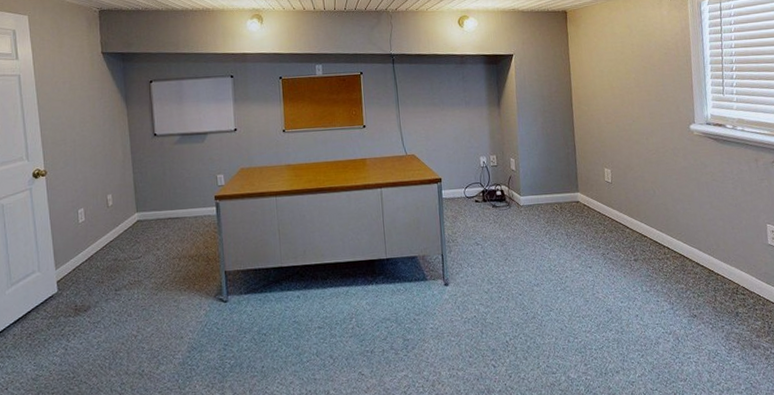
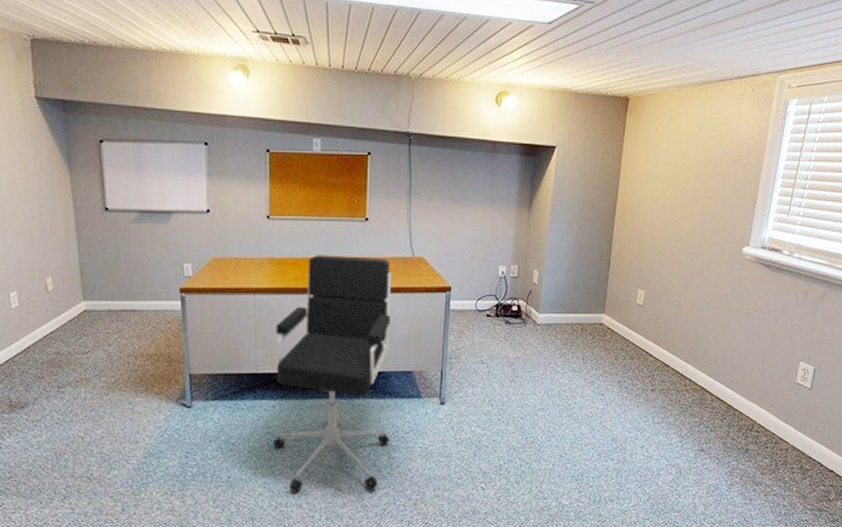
office chair: none [295,158,404,380] -> present [272,255,392,493]

